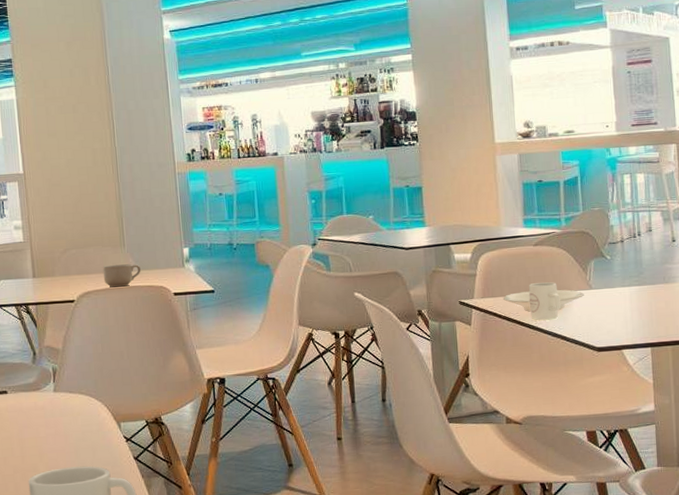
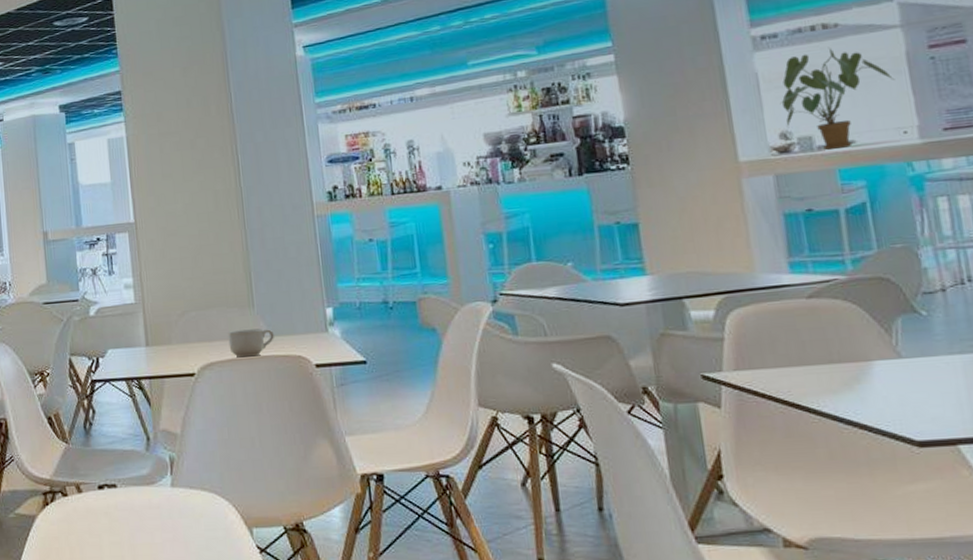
saucer: present [503,290,584,312] -> none [765,359,891,390]
house plant: none [526,60,604,138] -> present [780,48,895,151]
mug: present [528,282,561,321] -> none [803,348,856,403]

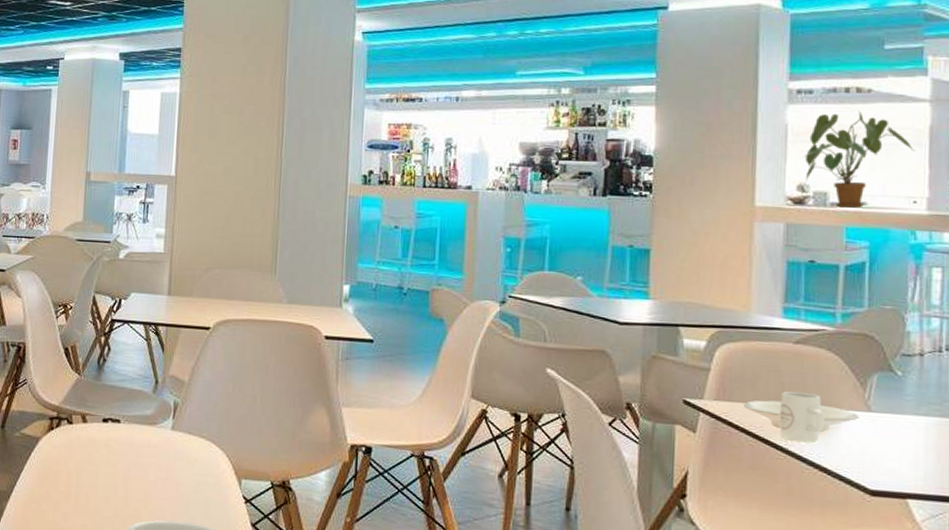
teacup: present [228,328,274,358] -> none [246,293,291,320]
saucer: none [765,359,891,390] -> present [743,400,859,432]
mug: none [803,348,856,403] -> present [779,391,825,444]

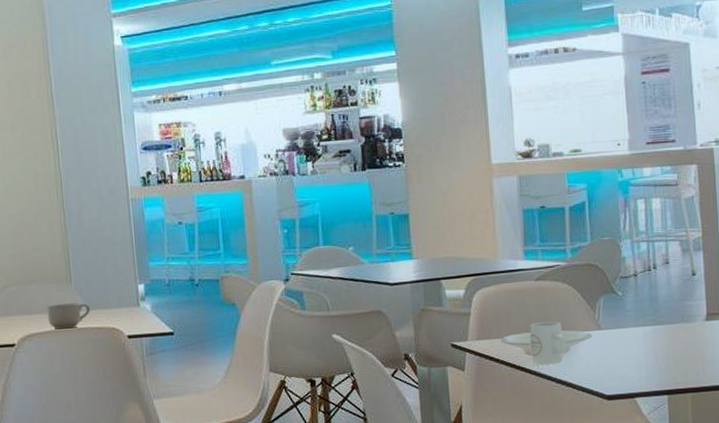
teacup: none [246,293,291,320] -> present [46,303,90,330]
house plant: present [803,111,915,209] -> none [526,69,615,158]

